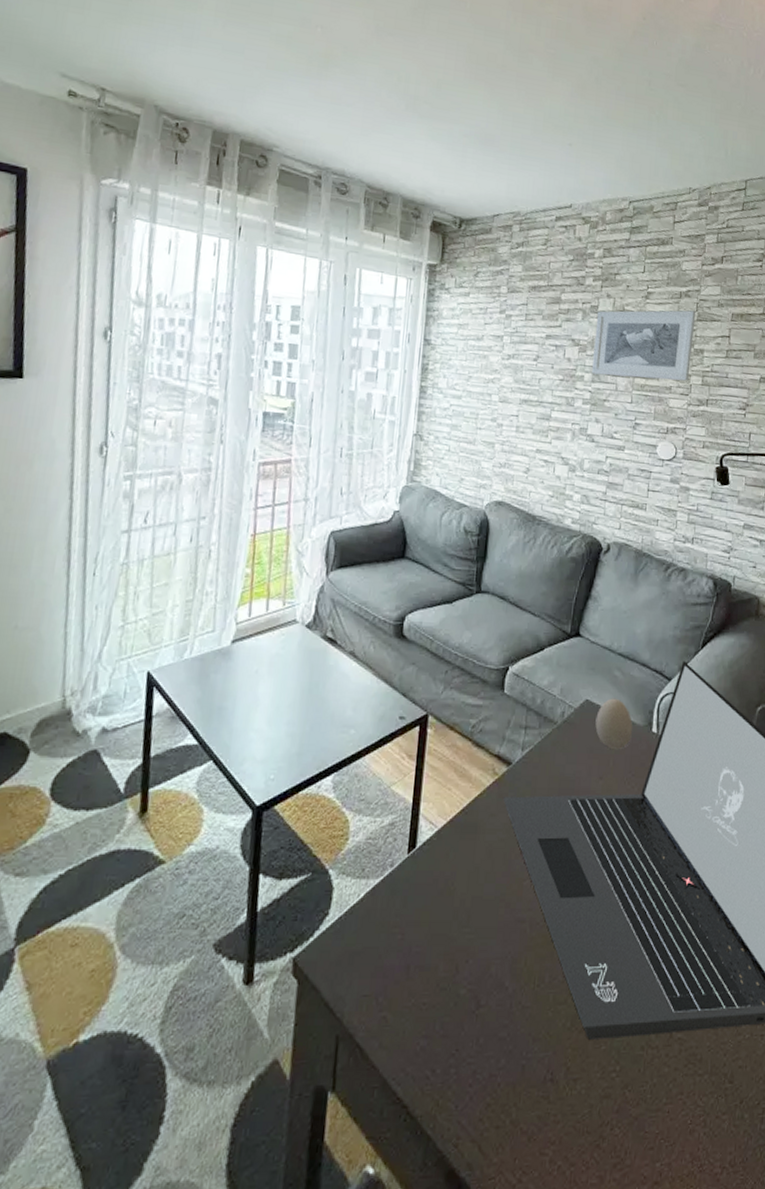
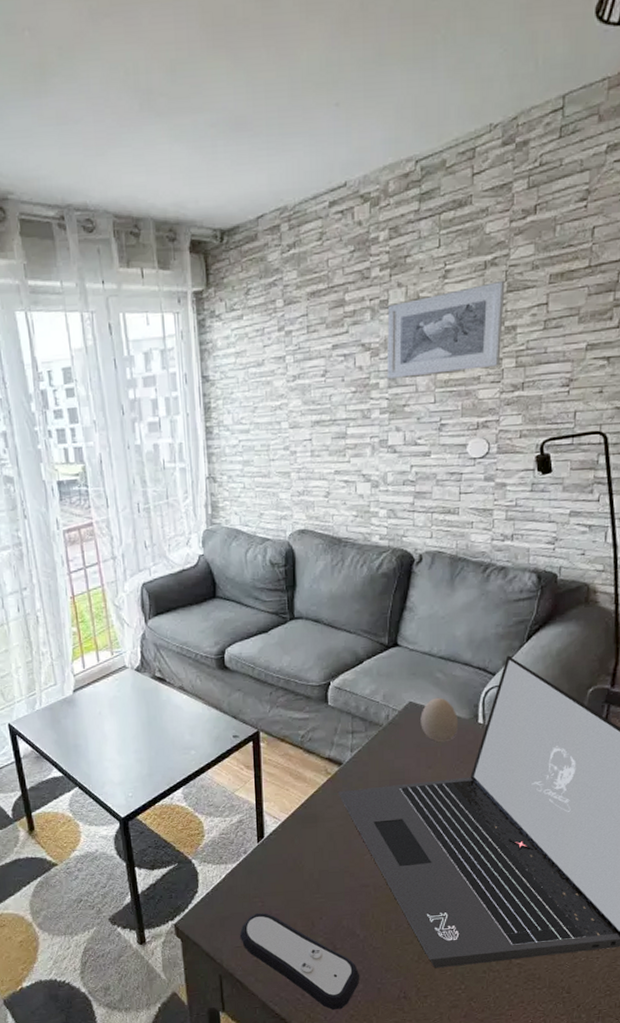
remote control: none [369,949,504,1095] -> present [239,913,360,1010]

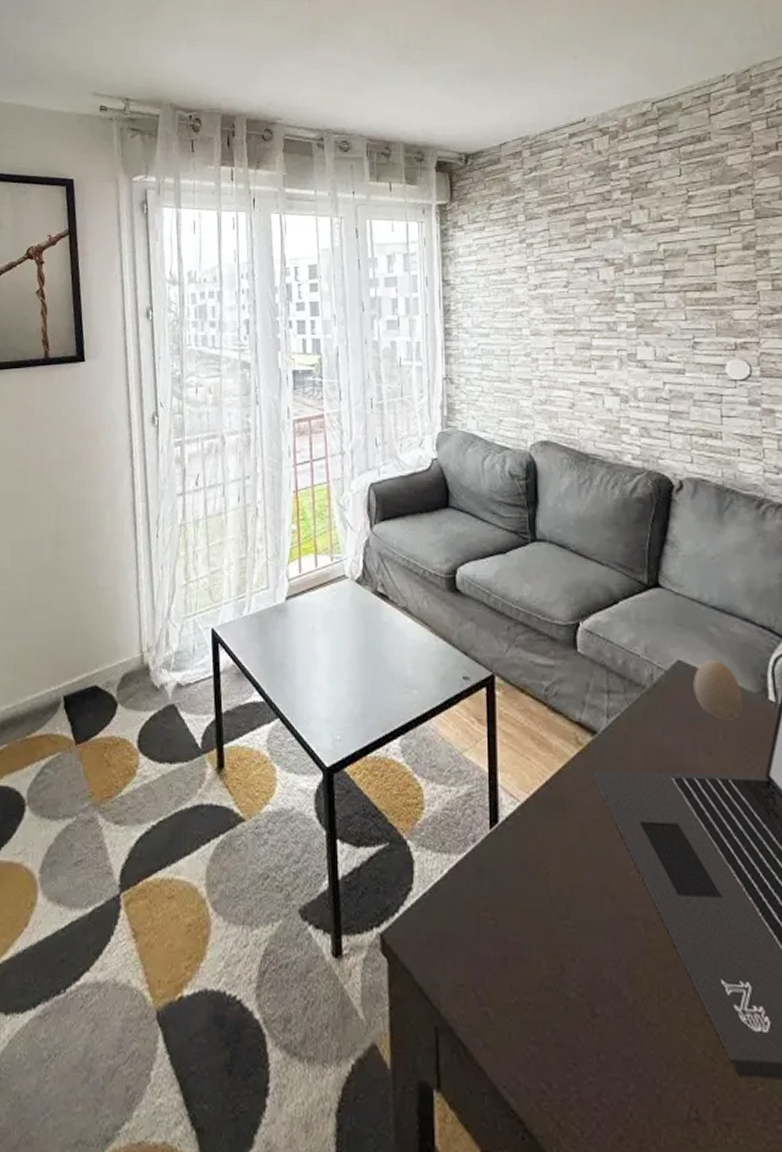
remote control: present [239,913,360,1010] -> none [463,936,631,1122]
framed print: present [386,281,505,379] -> none [630,209,755,294]

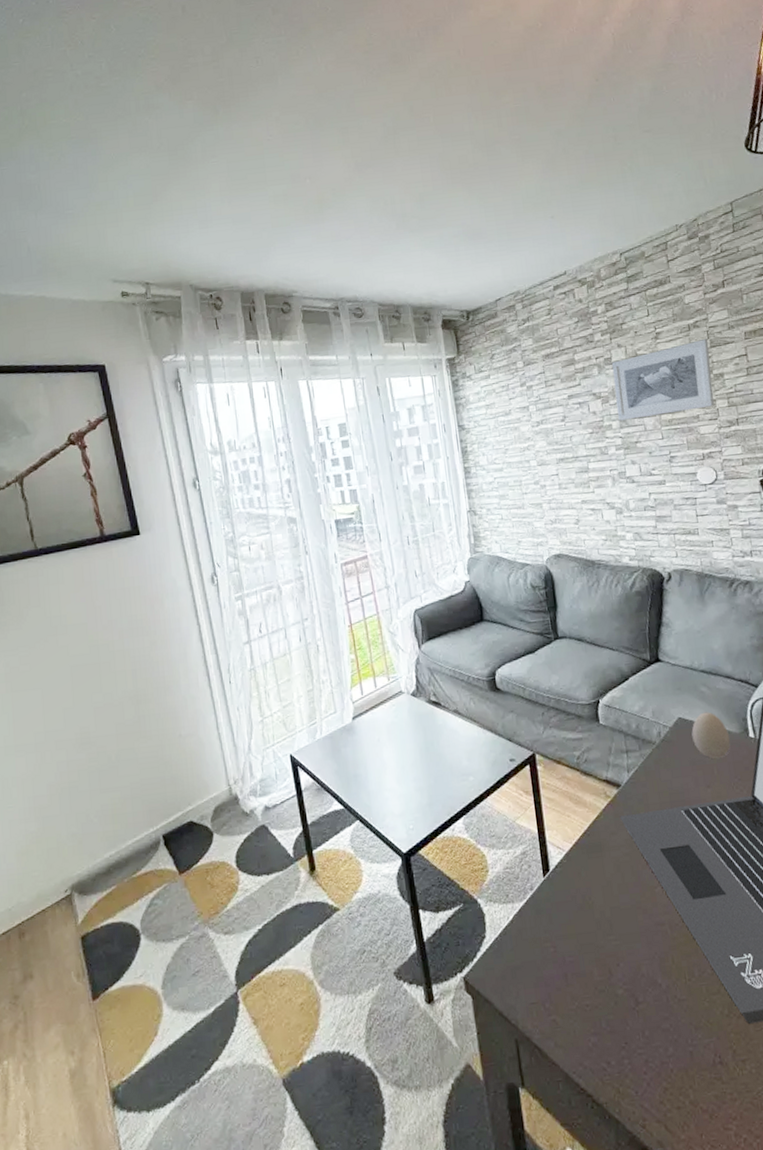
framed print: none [630,209,755,294] -> present [612,339,714,421]

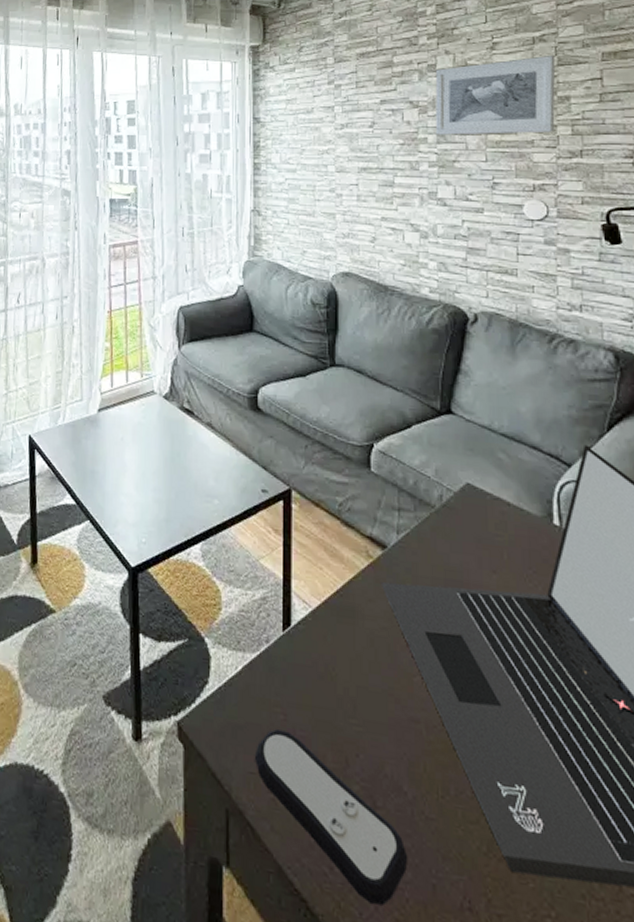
remote control: none [533,960,669,1082] -> present [254,729,408,906]
decorative egg: present [691,711,730,758] -> none [481,483,528,541]

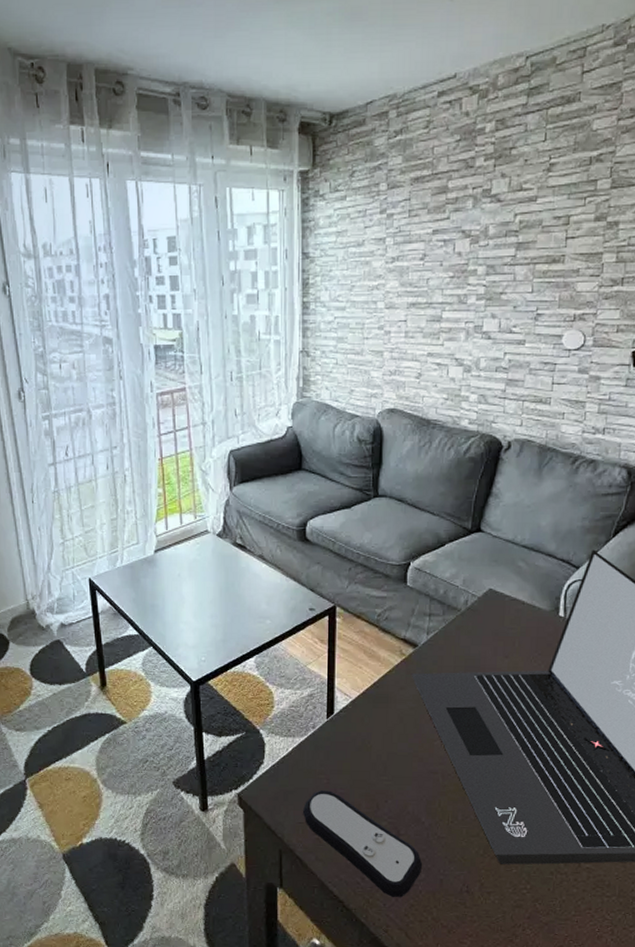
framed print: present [435,56,556,135] -> none [485,177,610,266]

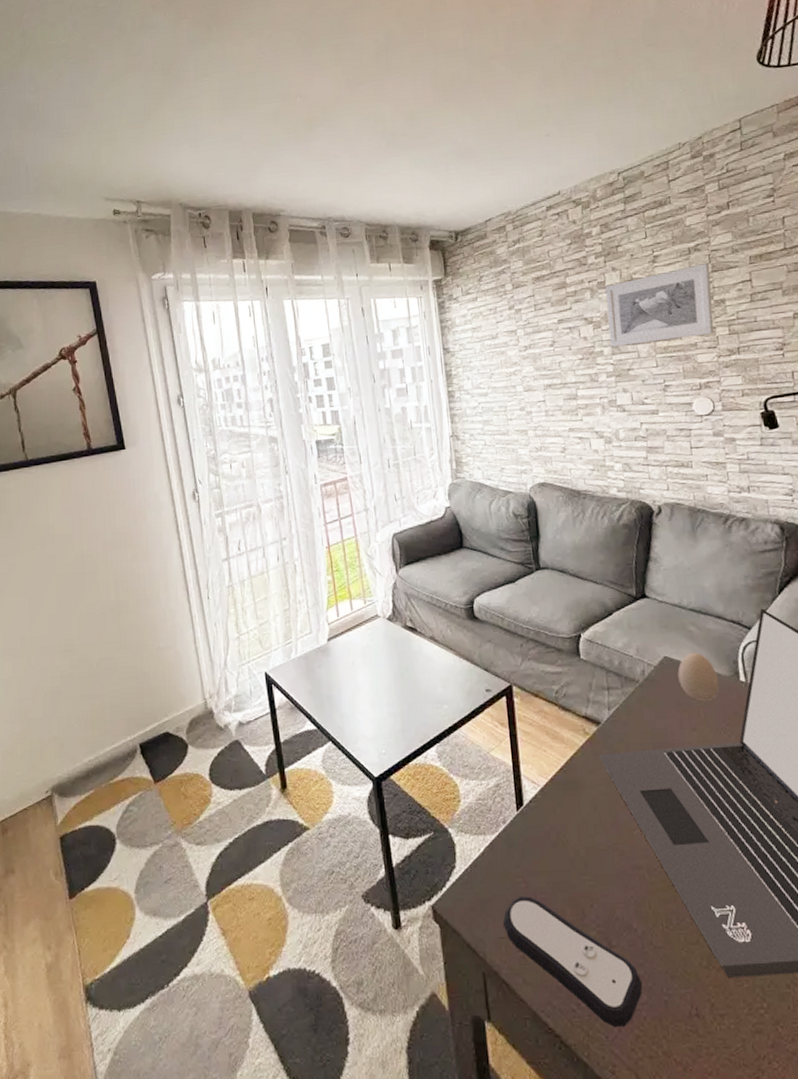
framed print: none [485,177,610,266] -> present [605,263,714,347]
decorative egg: none [499,586,538,631] -> present [677,652,719,701]

